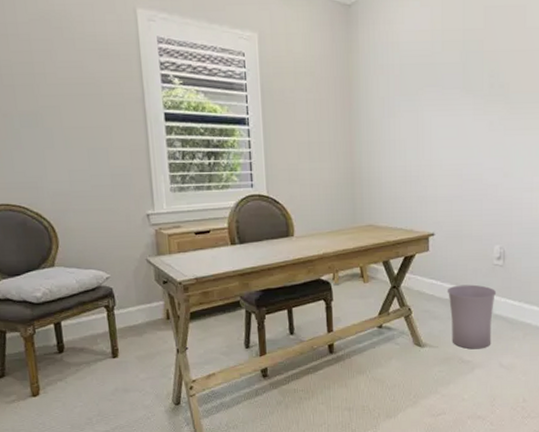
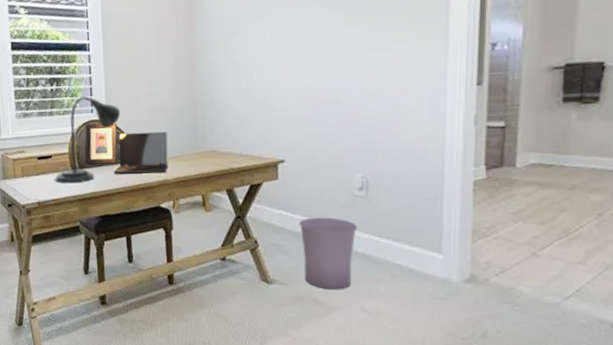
desk lamp: none [212,170,281,258] -> present [54,95,121,182]
picture frame: none [245,197,279,239] -> present [85,123,118,164]
laptop: none [274,206,328,248] -> present [113,131,168,174]

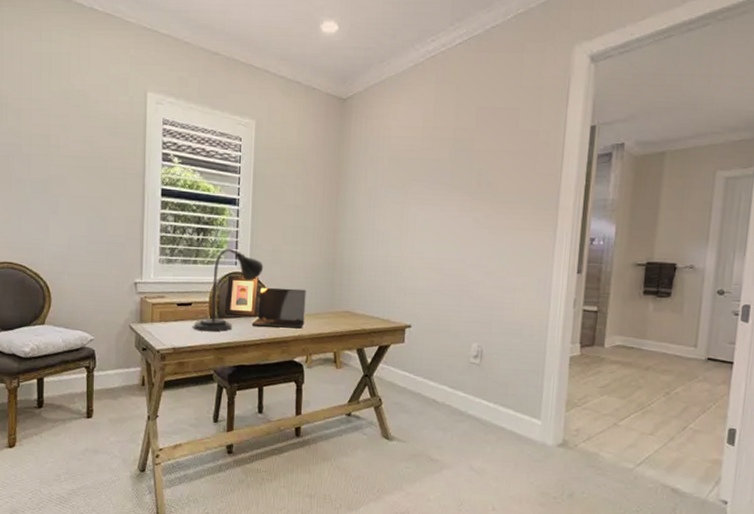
waste bin: present [298,217,358,290] -> none [419,380,472,449]

